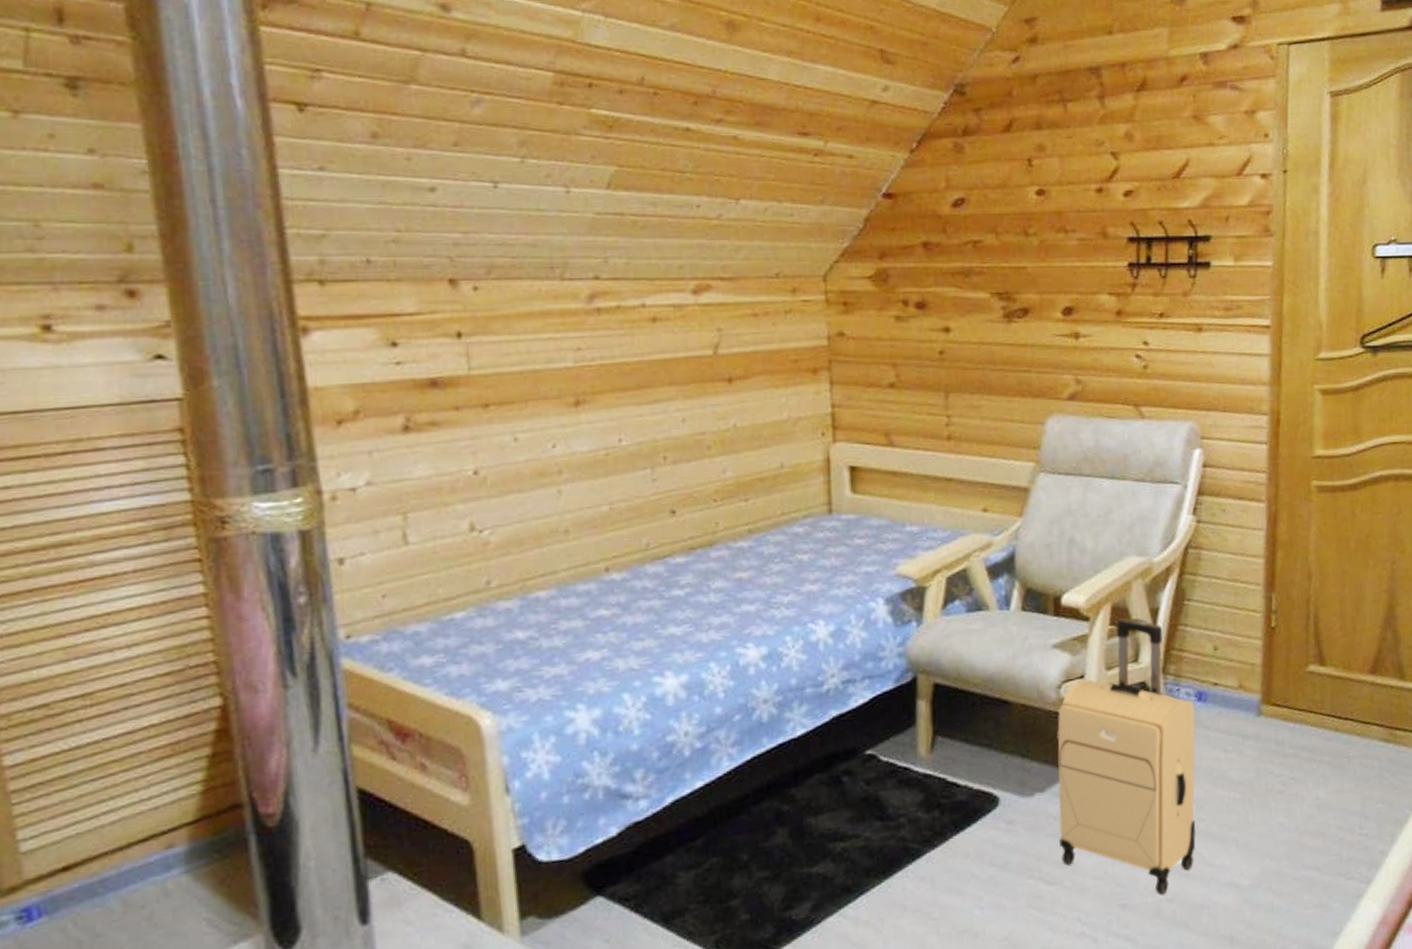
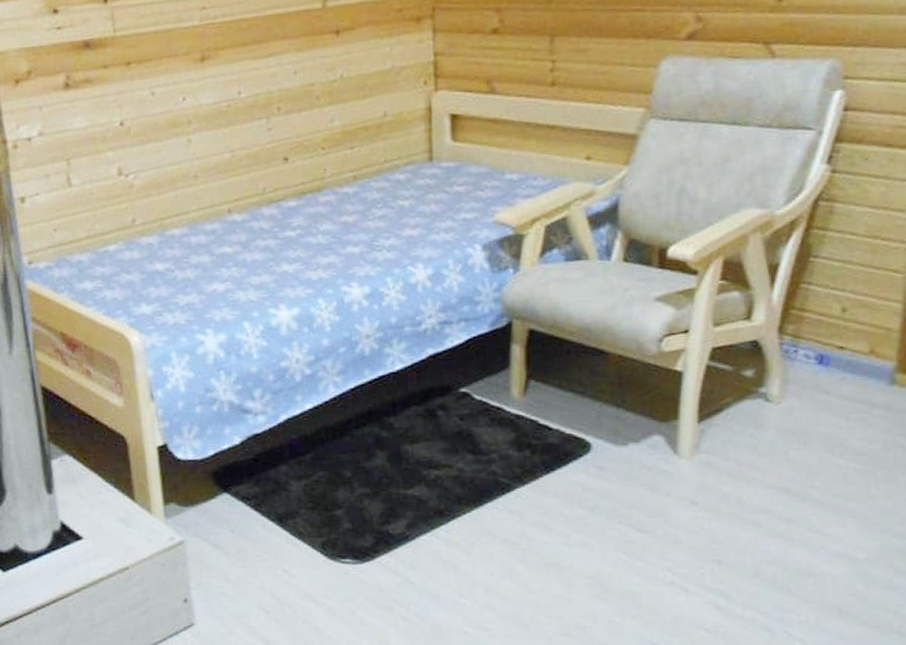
suitcase: present [1056,618,1196,894] -> none [653,273,814,555]

